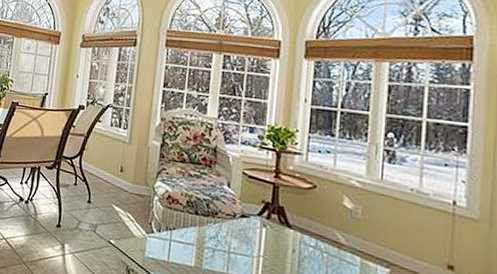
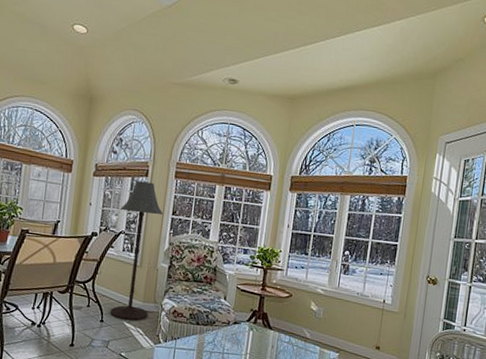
floor lamp: none [98,51,154,205] -> present [110,181,164,321]

